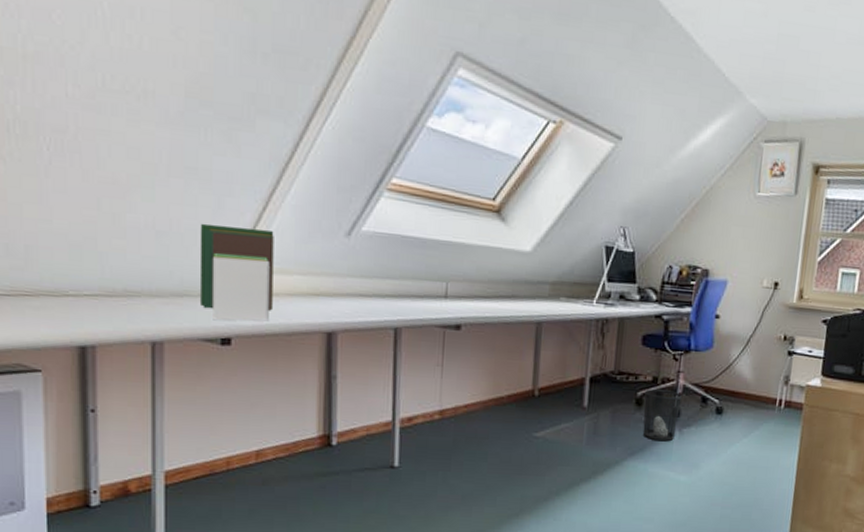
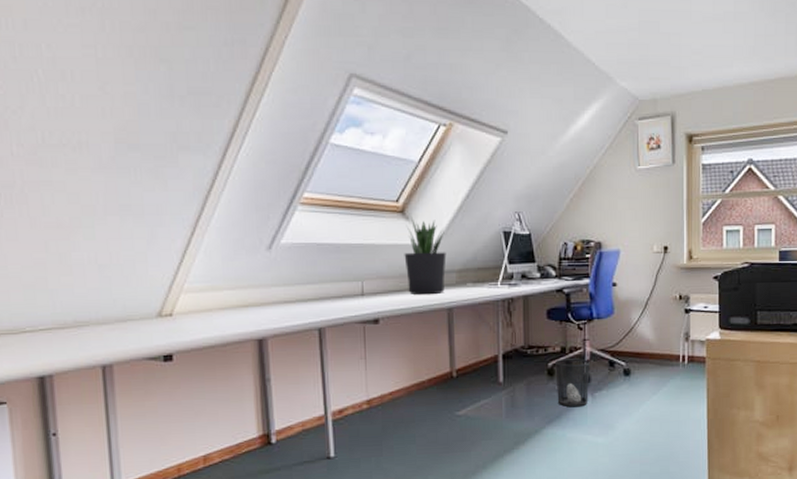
books: present [199,223,274,311] -> none [136,252,207,330]
books: present [213,253,270,322] -> none [151,277,205,340]
planter: none [495,219,542,305] -> present [404,217,447,294]

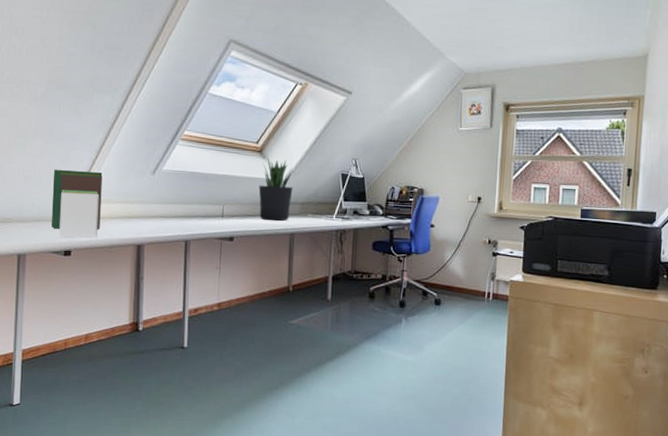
books: none [136,252,207,330] -> present [51,169,103,230]
books: none [151,277,205,340] -> present [59,190,99,238]
waste bin: present [554,358,591,408] -> none [375,285,407,328]

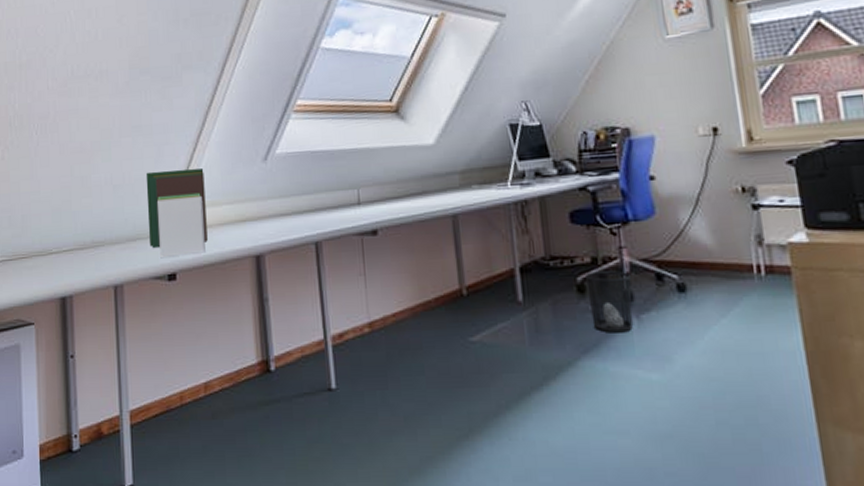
planter: present [258,156,293,221] -> none [400,116,447,201]
waste bin: none [375,285,407,328] -> present [584,271,633,333]

